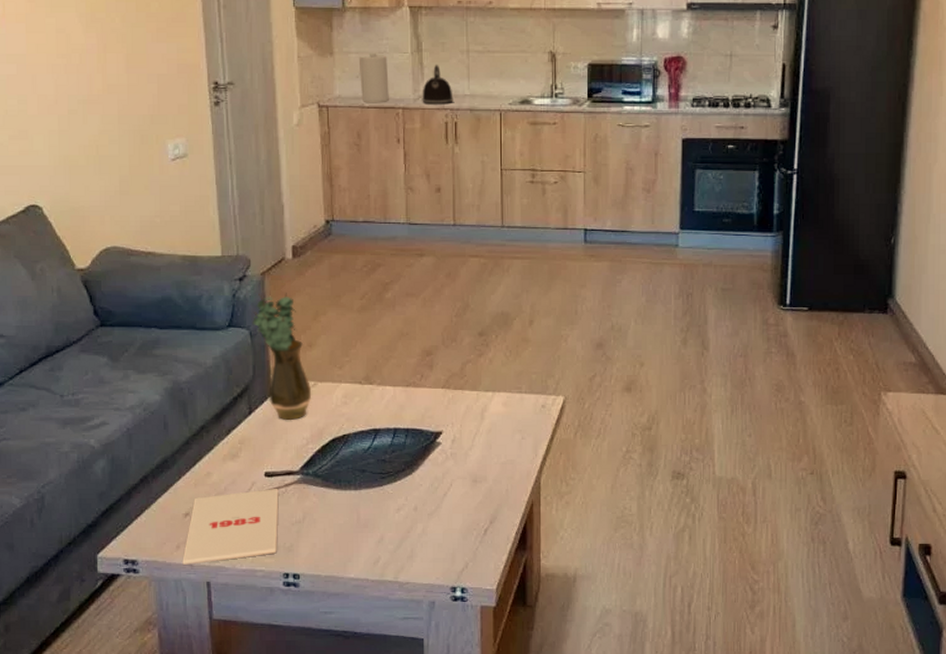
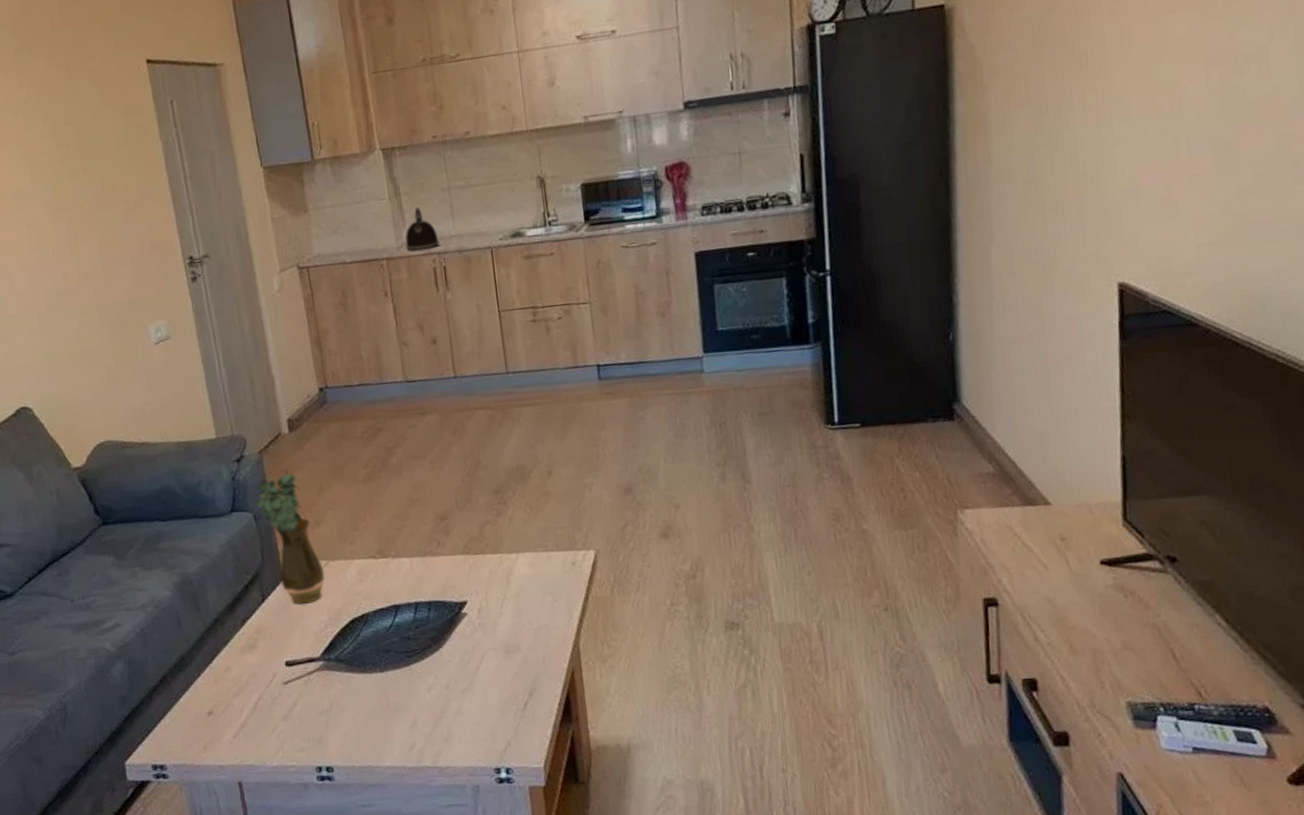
magazine: present [182,489,279,566] -> none [211,678,307,767]
paper towel holder: present [358,52,389,103] -> none [334,203,371,259]

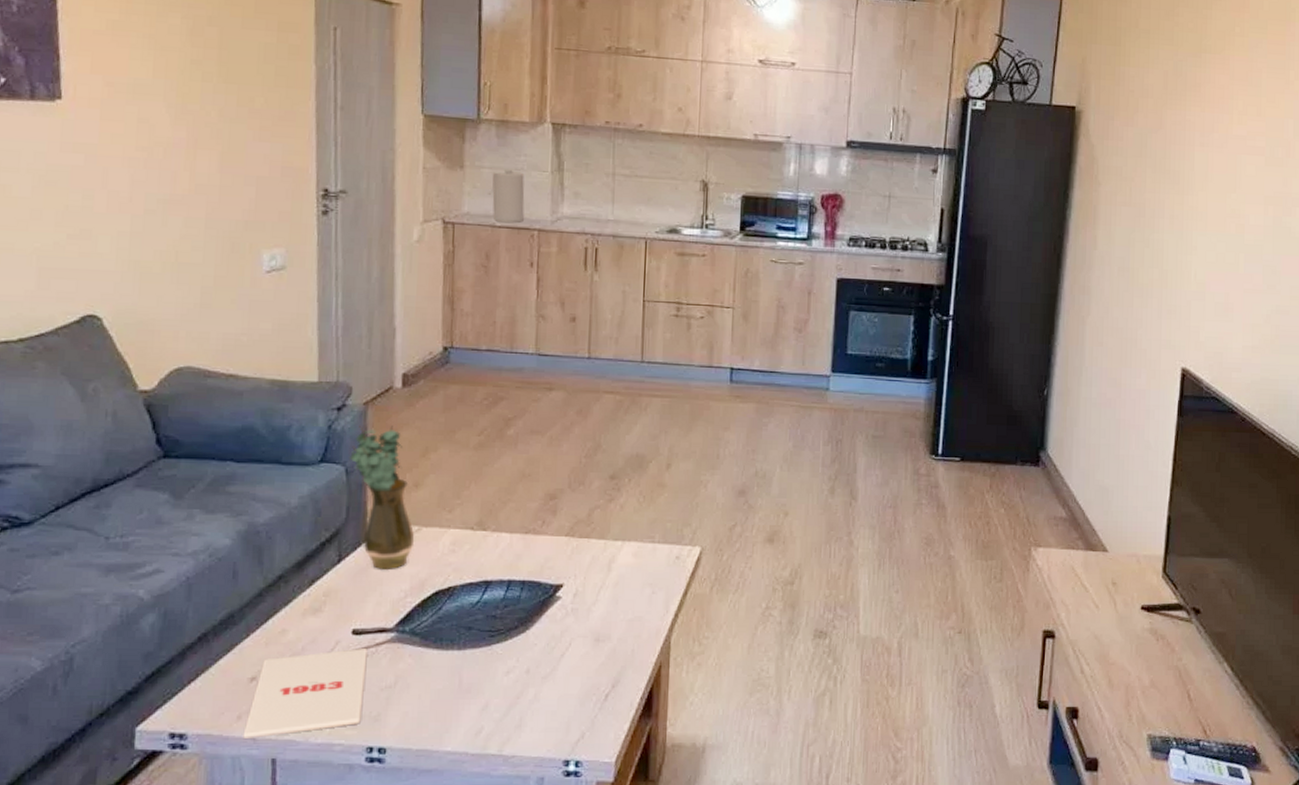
magazine: none [211,678,307,767] -> present [243,649,368,740]
paper towel holder: none [334,203,371,259] -> present [492,169,525,224]
kettle: present [405,206,440,253] -> none [560,185,595,230]

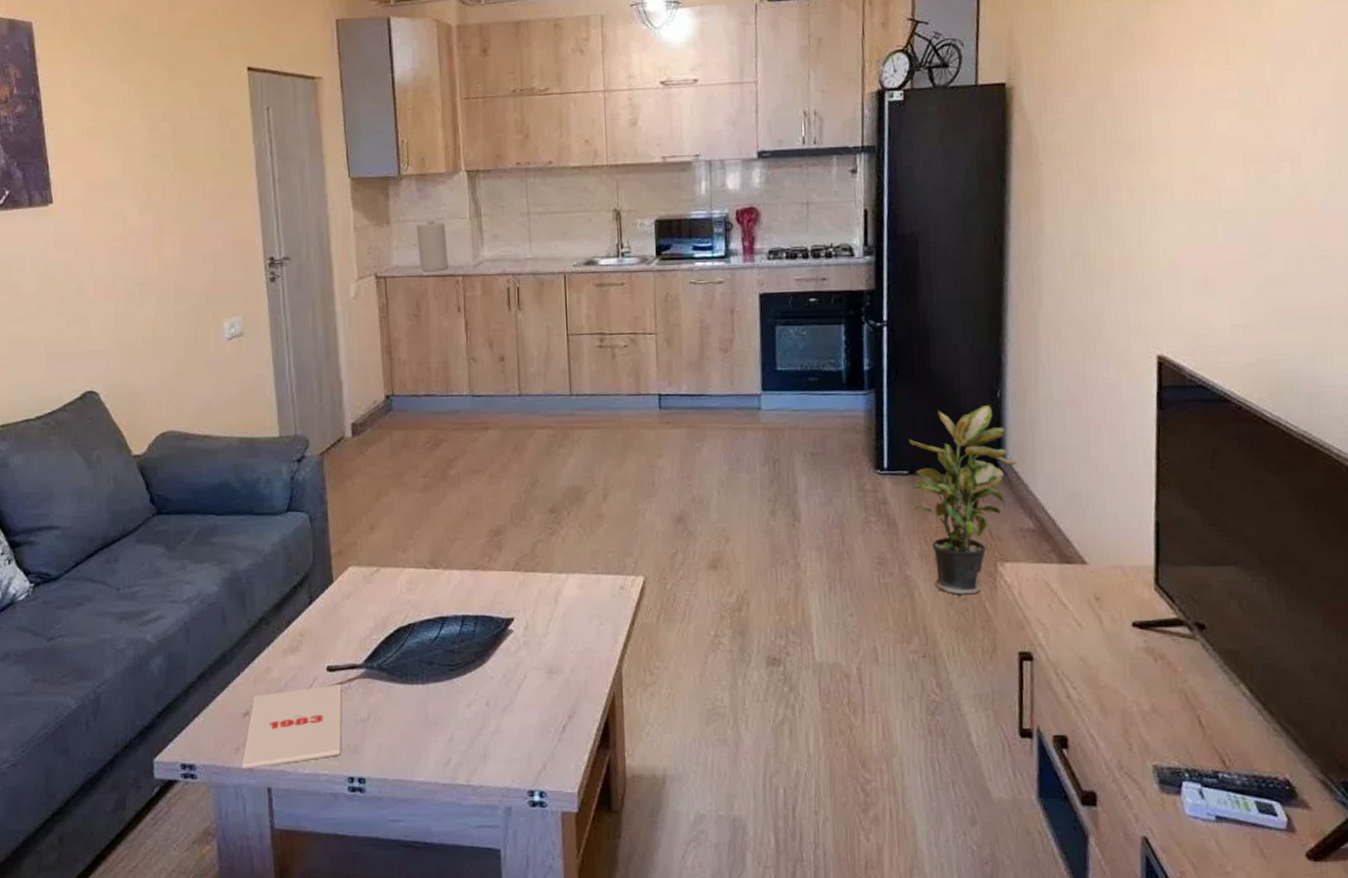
vase: present [348,425,415,571] -> none [311,473,375,610]
potted plant: none [961,402,1057,576] -> present [908,405,1018,595]

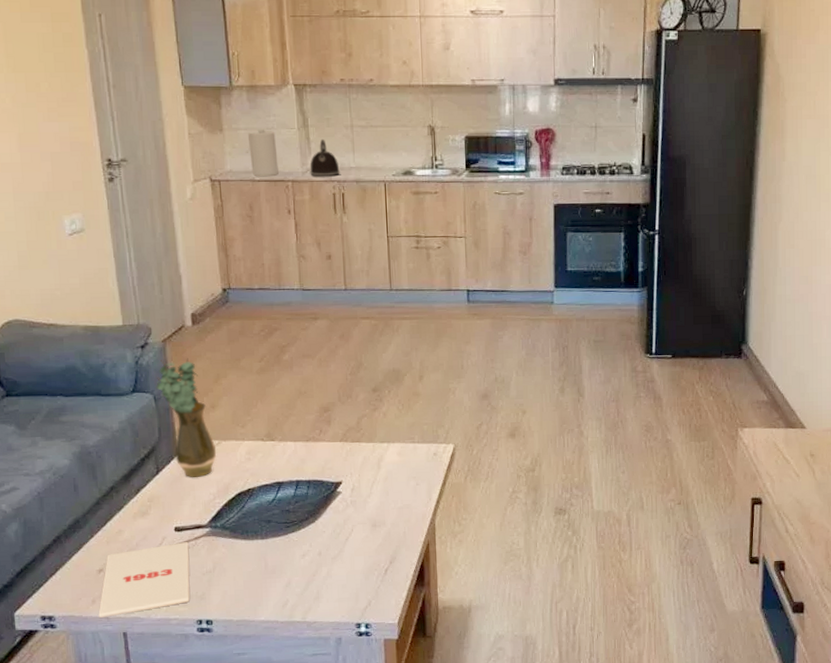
vase: none [311,473,375,610] -> present [155,358,217,478]
kettle: none [482,228,515,272] -> present [310,138,340,178]
potted plant: present [908,405,1018,595] -> none [672,302,757,455]

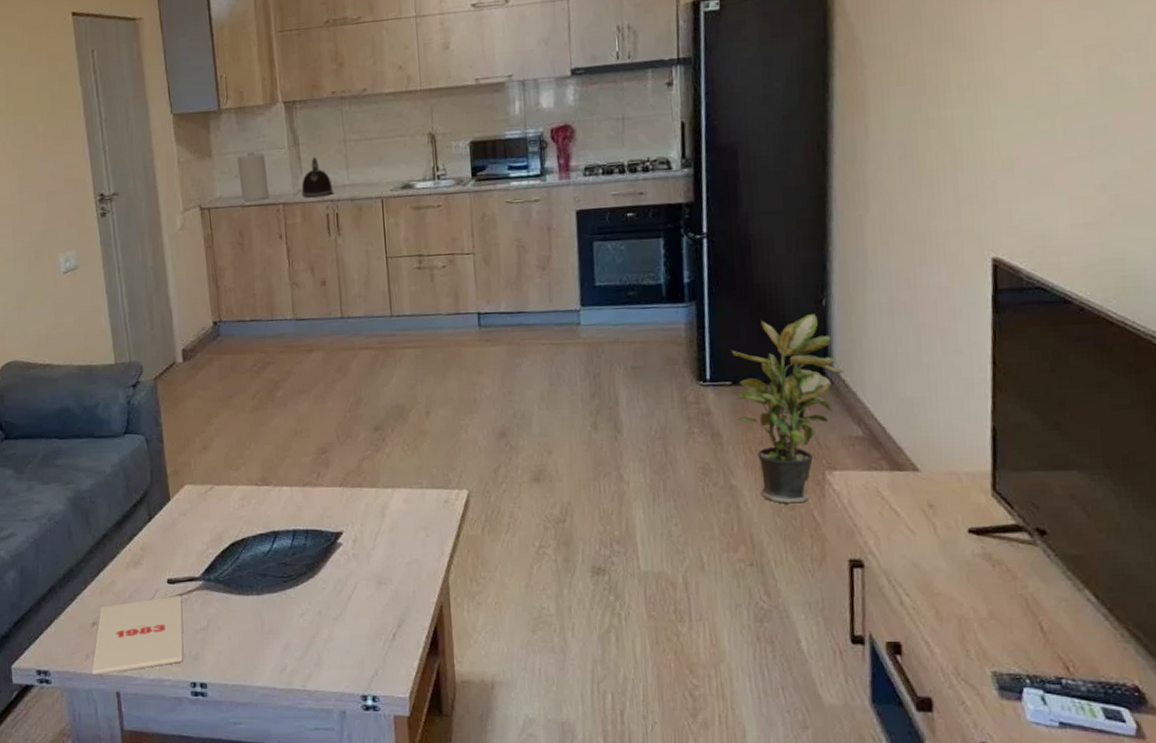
vase: present [155,358,217,478] -> none [147,397,210,526]
potted plant: none [672,302,757,455] -> present [731,314,845,504]

